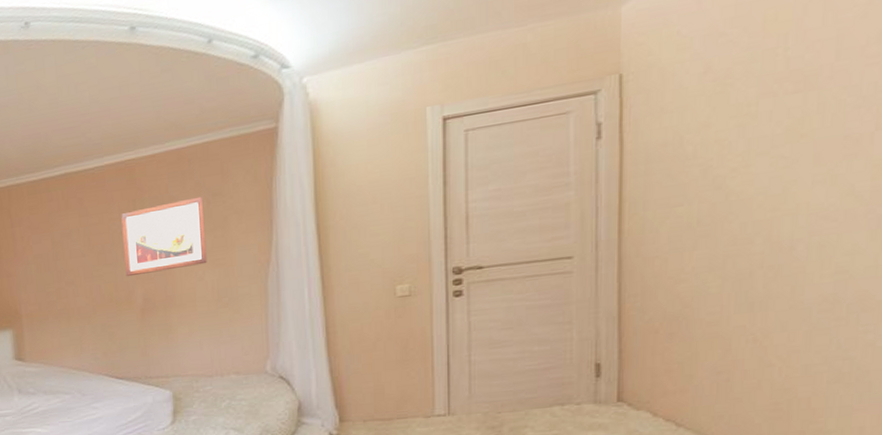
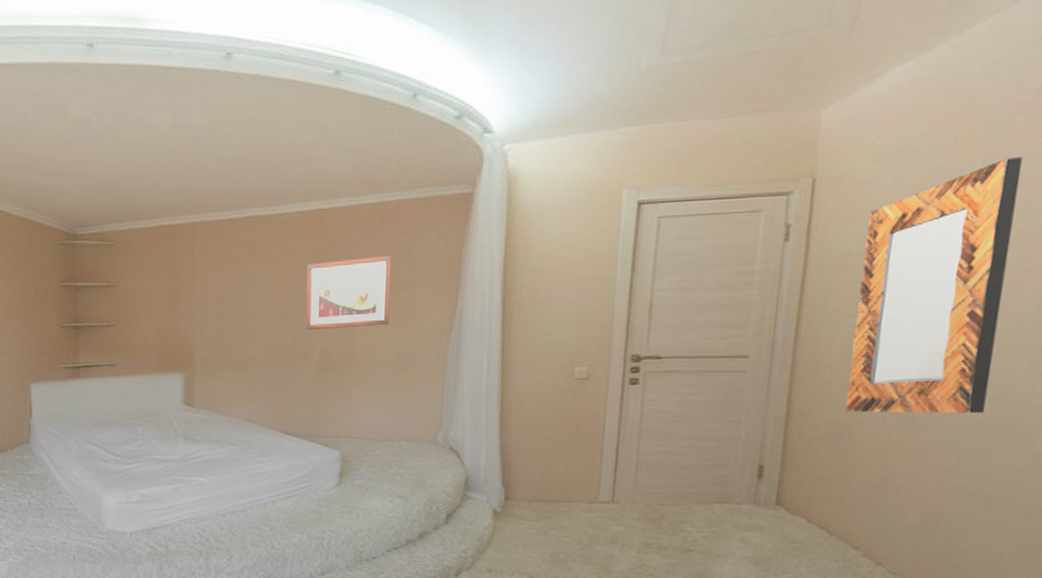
home mirror: none [679,28,838,302] -> present [845,157,1022,414]

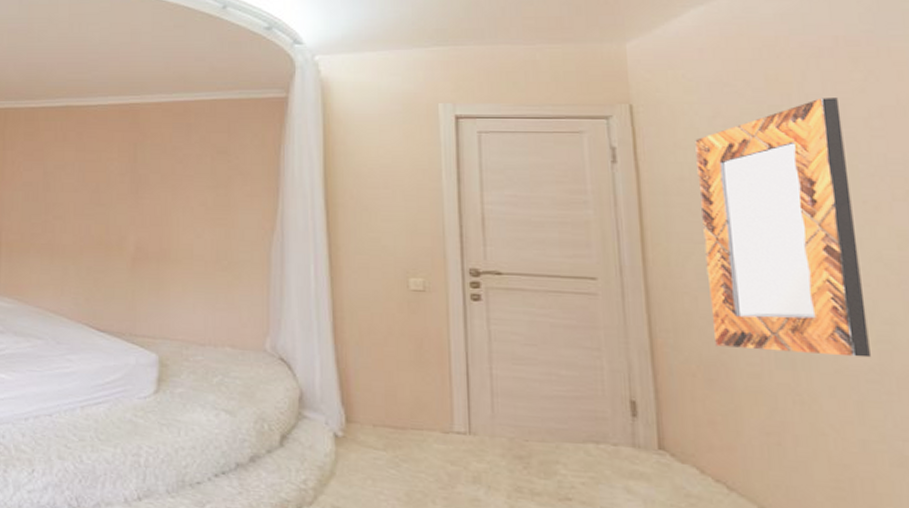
wall art: present [306,255,392,331] -> none [119,151,208,221]

